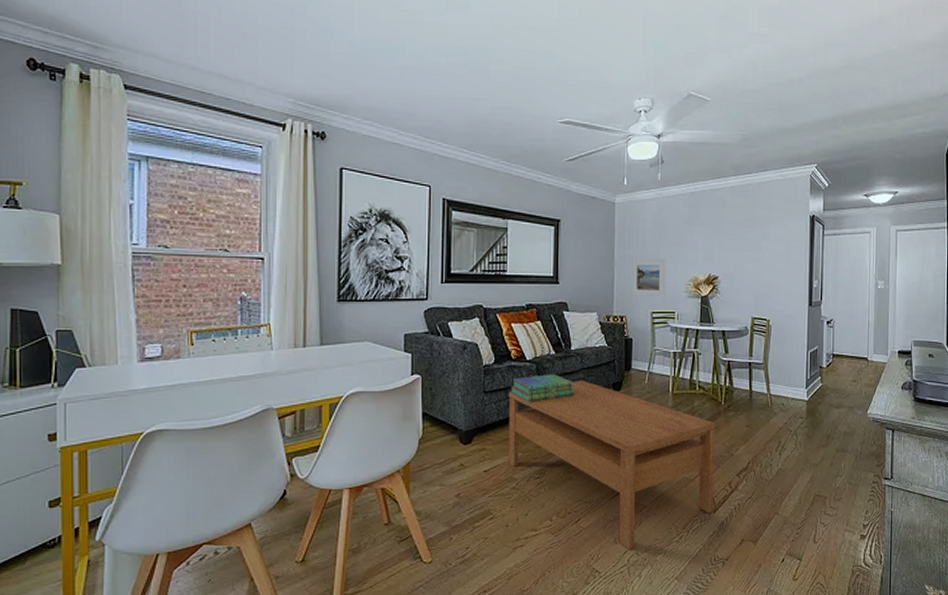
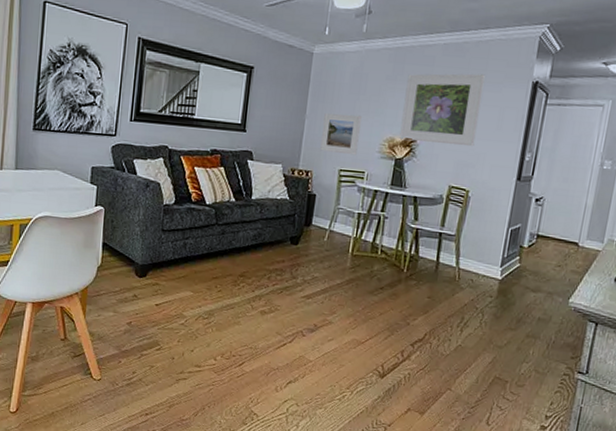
coffee table: present [508,381,716,550] -> none [180,230,395,400]
stack of books: present [511,374,575,403] -> none [188,220,251,246]
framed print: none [702,212,770,279] -> present [399,73,485,147]

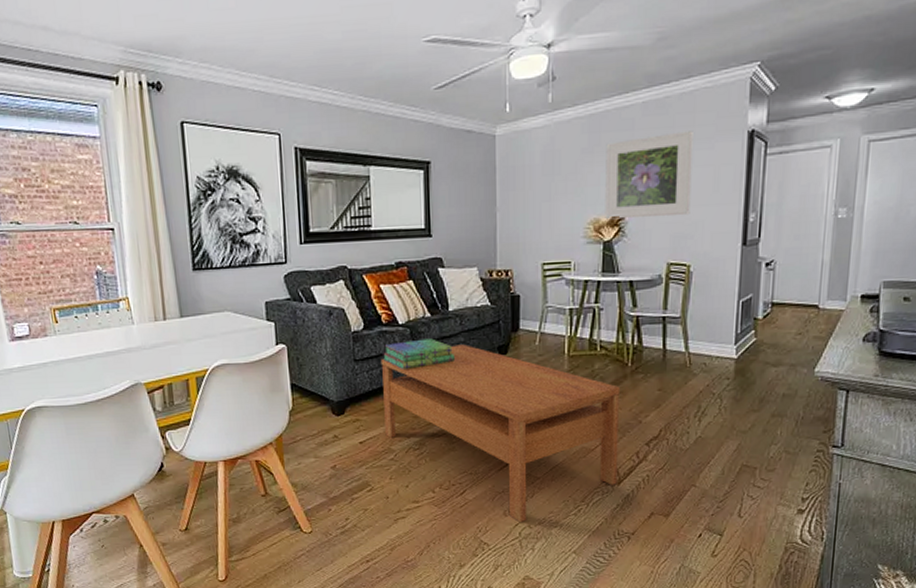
coffee table: none [180,230,395,400] -> present [380,344,621,523]
stack of books: none [188,220,251,246] -> present [383,338,454,371]
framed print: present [320,113,362,156] -> none [517,198,559,246]

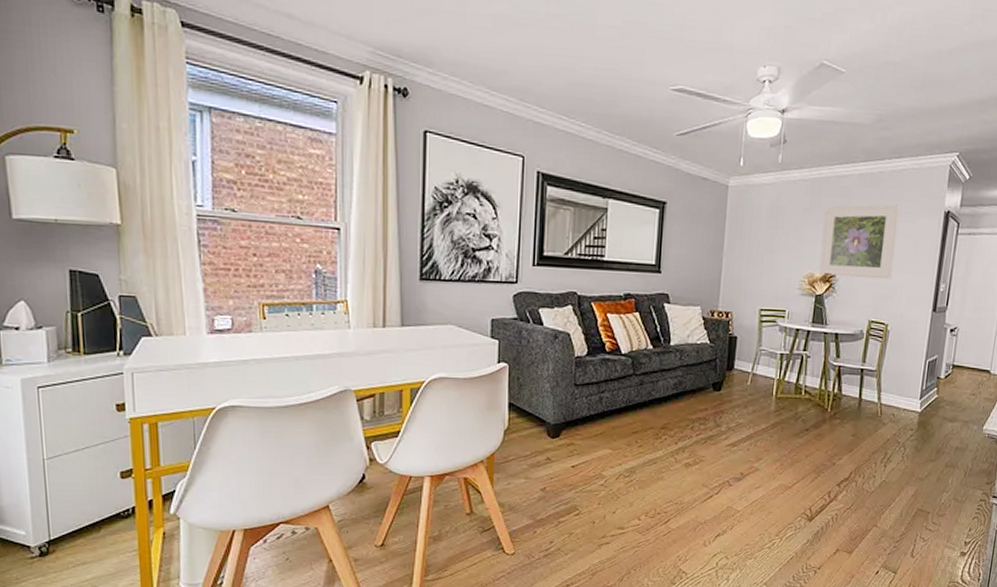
coffee table: present [380,344,621,523] -> none [598,378,820,554]
stack of books: present [383,338,454,371] -> none [603,370,672,399]

